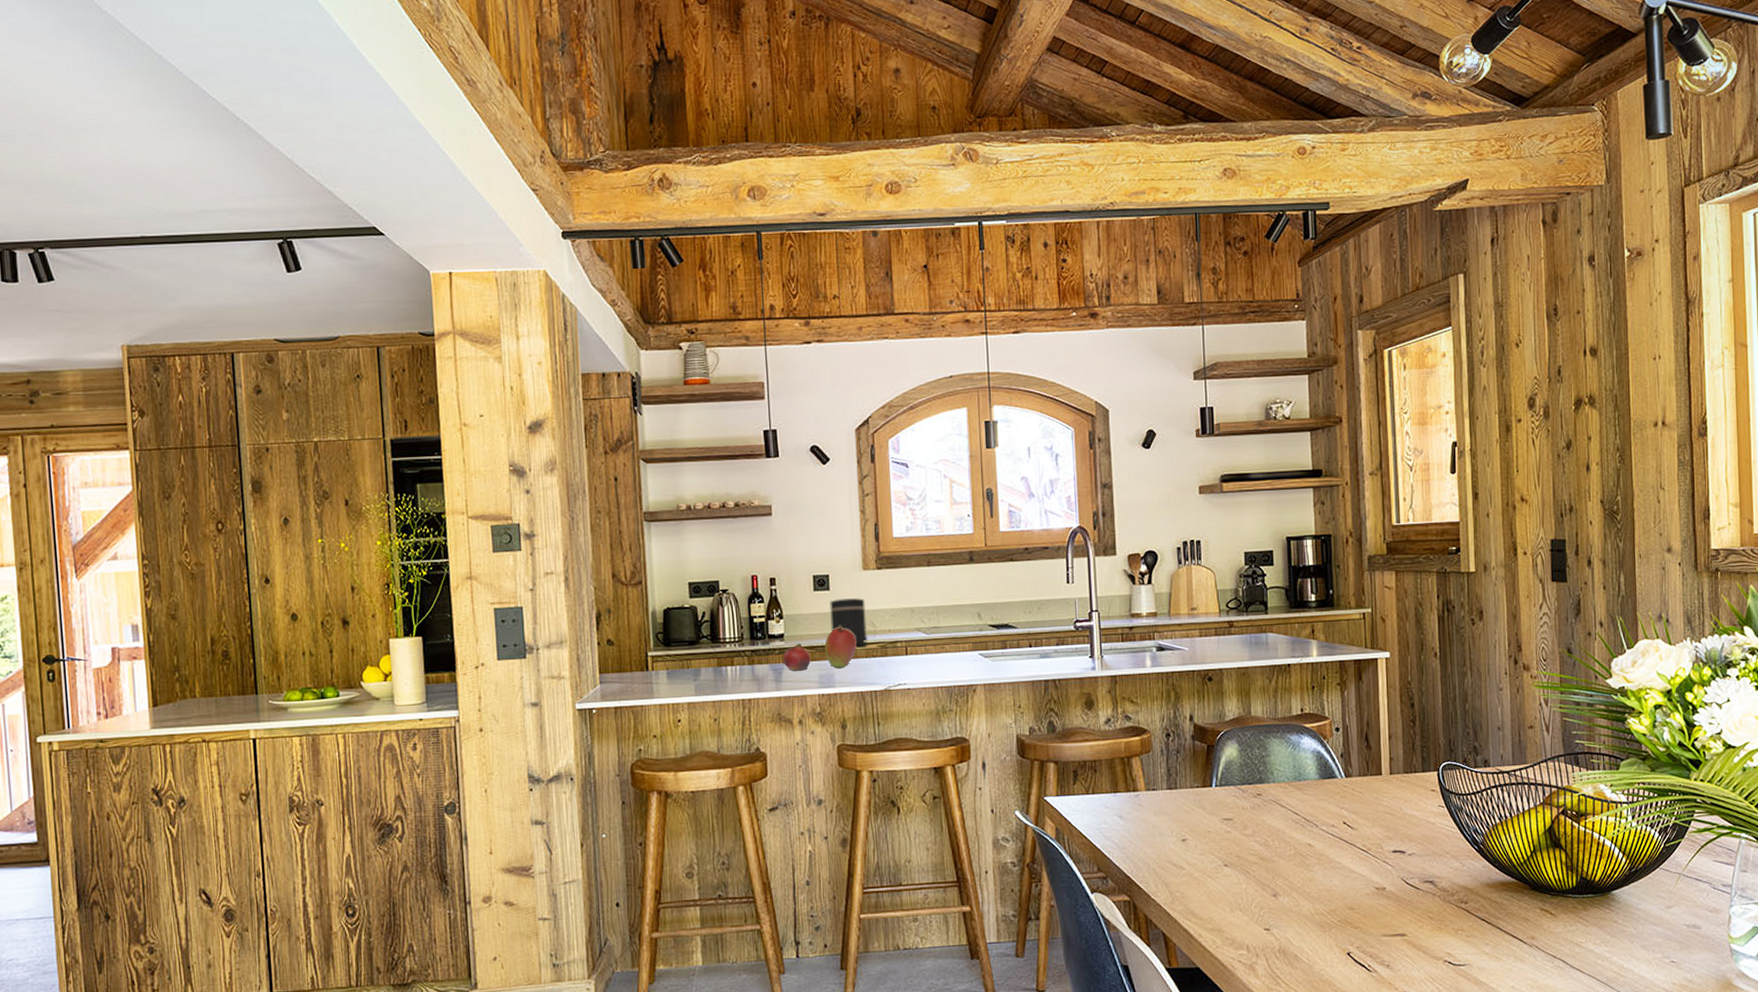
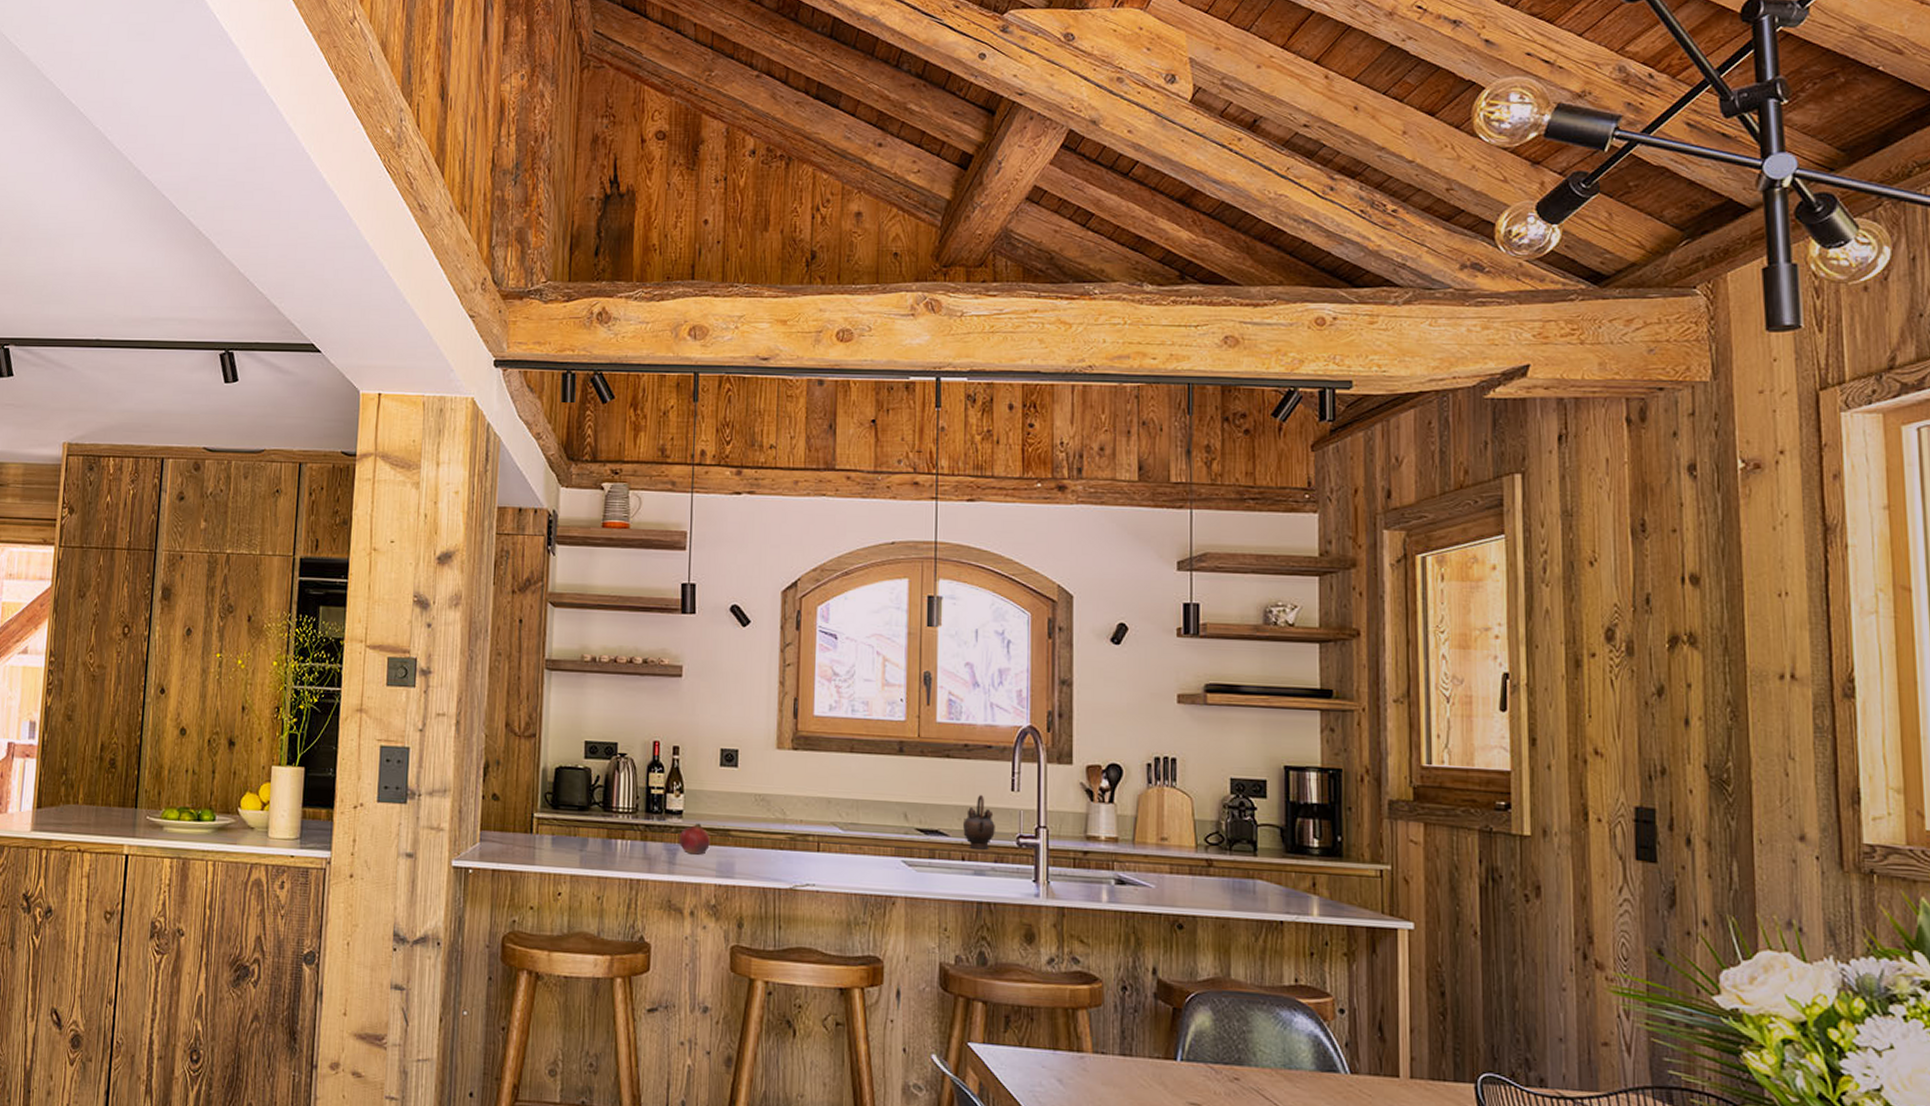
fruit: present [825,626,857,670] -> none [726,809,763,859]
cylinder: present [830,598,868,648] -> none [735,778,776,837]
teapot: none [1028,589,1056,638] -> present [963,794,995,851]

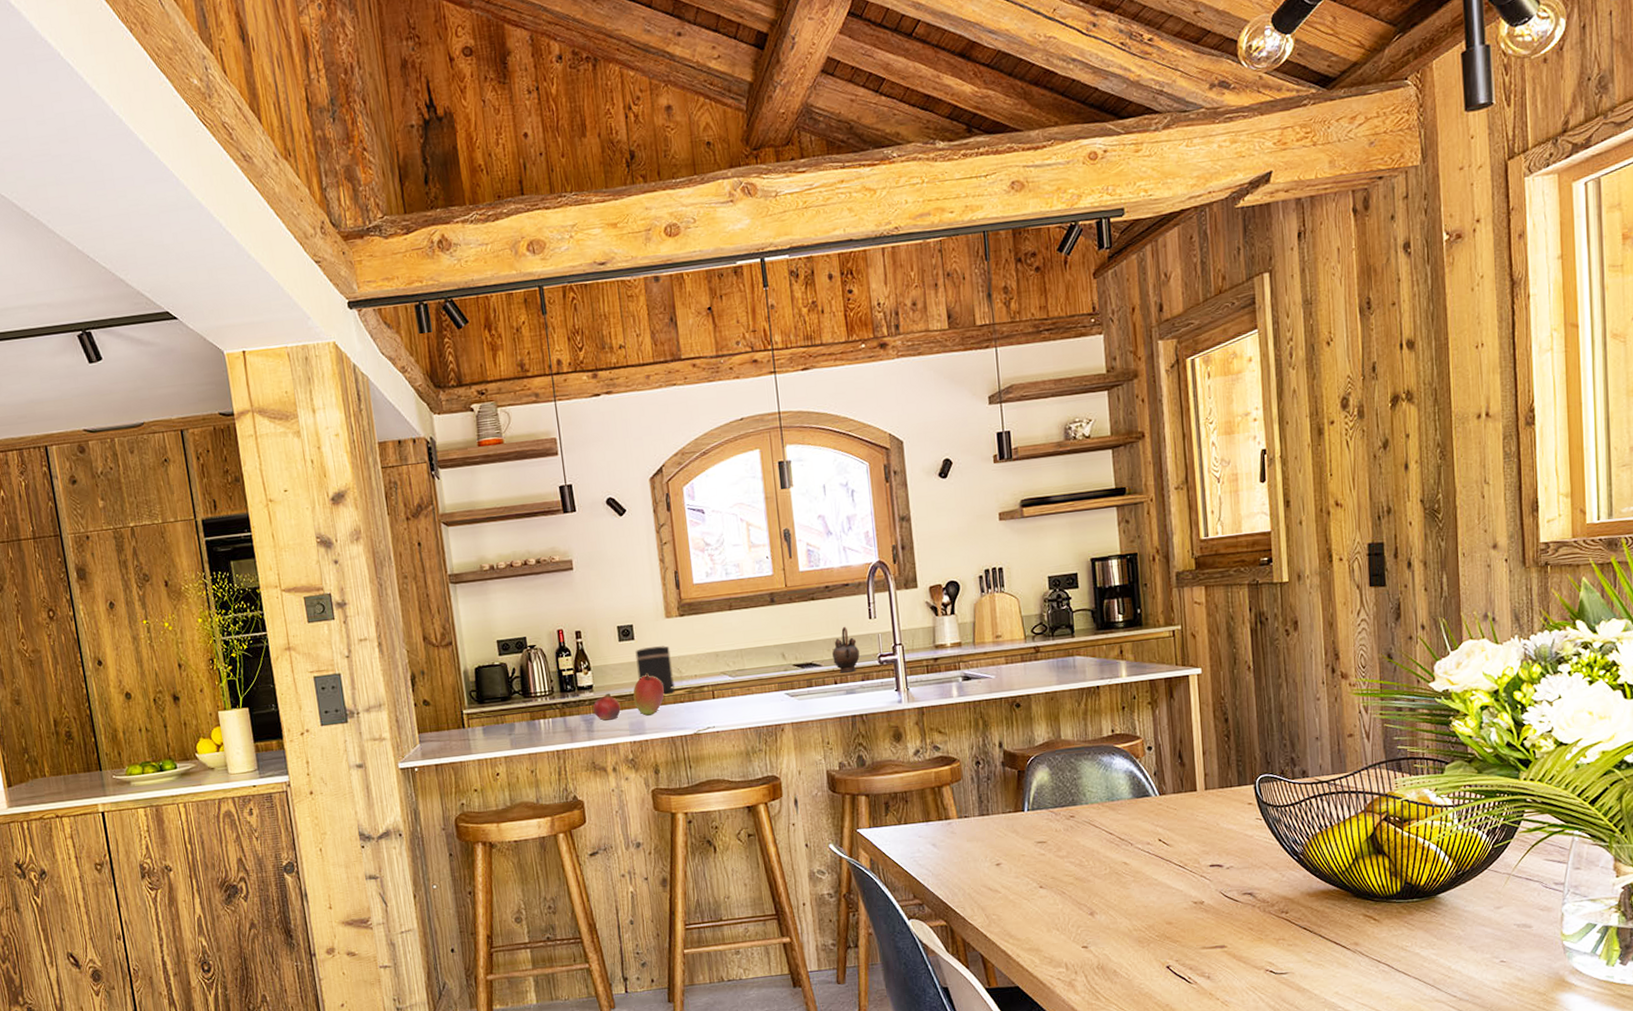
fruit: none [726,809,763,859] -> present [633,674,664,717]
cylinder: none [735,778,776,837] -> present [635,646,675,695]

